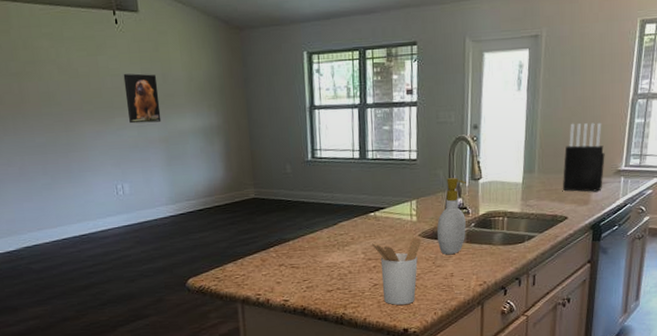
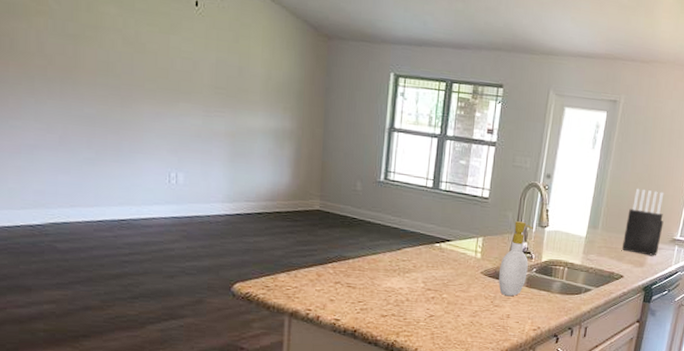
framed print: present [123,73,162,124] -> none [194,59,233,115]
utensil holder: present [372,237,421,305] -> none [433,274,483,339]

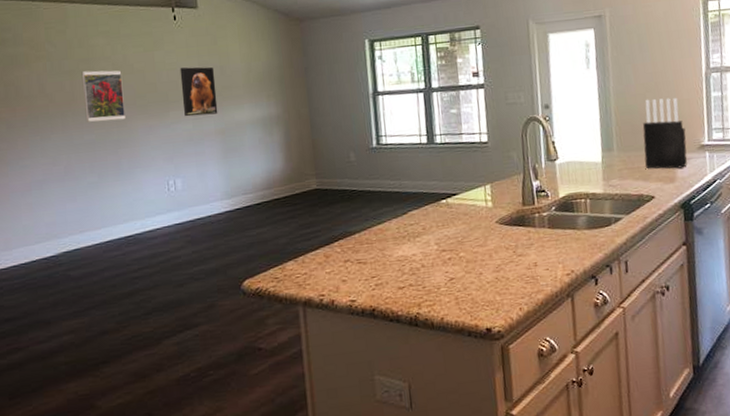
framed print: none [87,38,132,100] -> present [81,70,125,122]
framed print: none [194,59,233,115] -> present [180,67,218,117]
soap bottle: present [498,221,533,297] -> none [514,159,547,243]

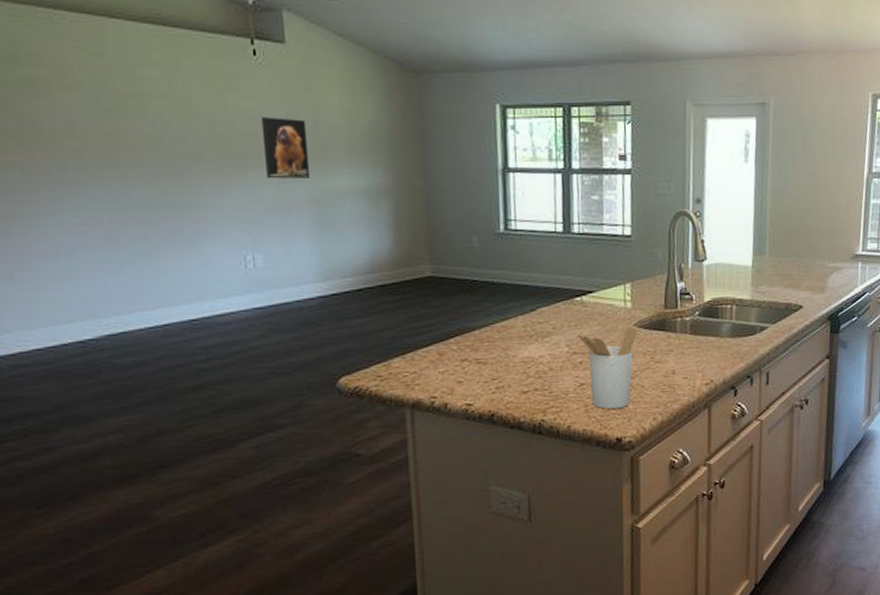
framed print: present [81,70,125,122] -> none [126,110,188,177]
utensil holder: none [445,224,499,301] -> present [578,327,637,409]
knife block: present [642,97,687,169] -> none [796,201,841,278]

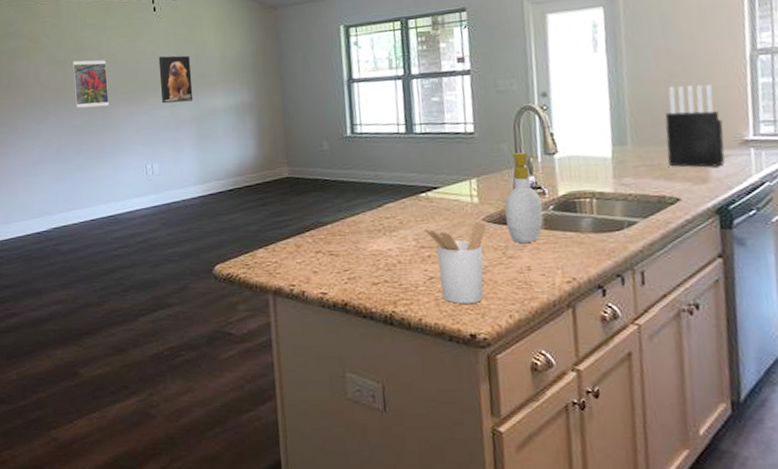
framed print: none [126,110,188,177] -> present [71,60,109,108]
soap bottle: none [655,258,690,349] -> present [504,152,543,244]
knife block: none [796,201,841,278] -> present [665,84,725,167]

